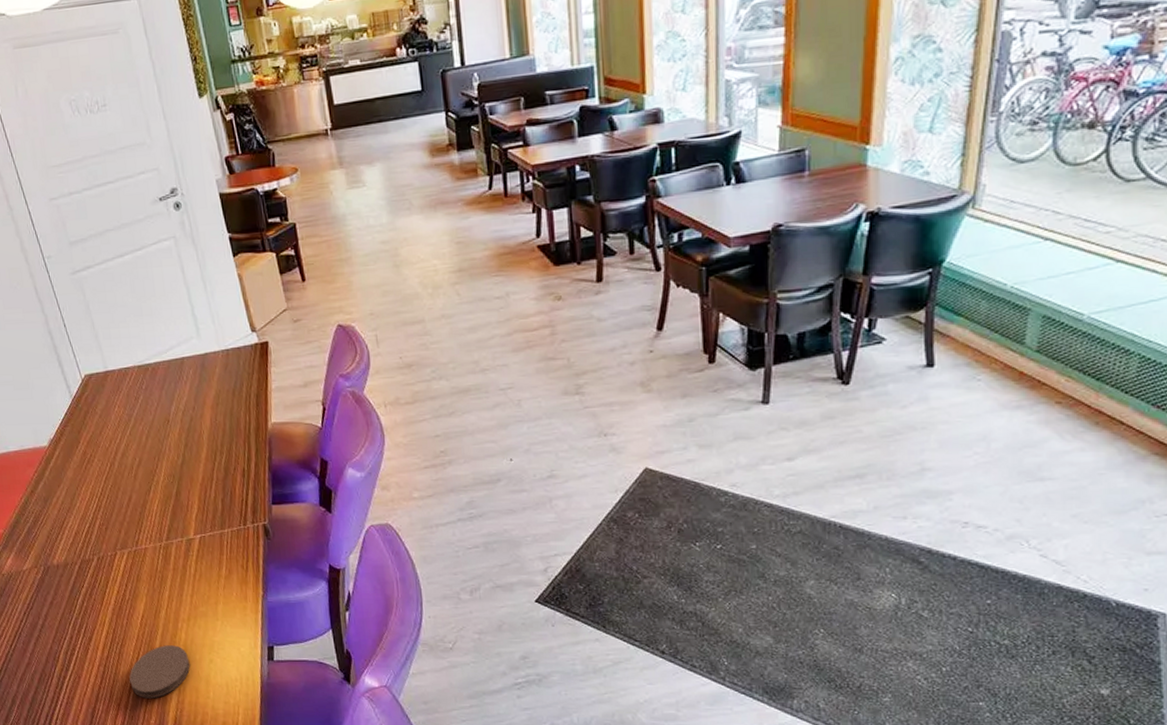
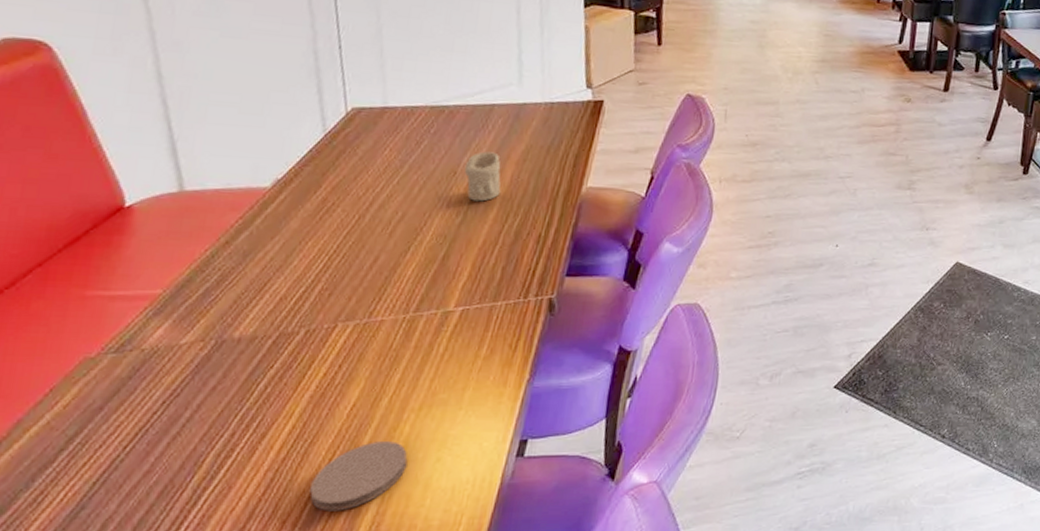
candle: none [174,400,206,444] -> present [464,151,501,202]

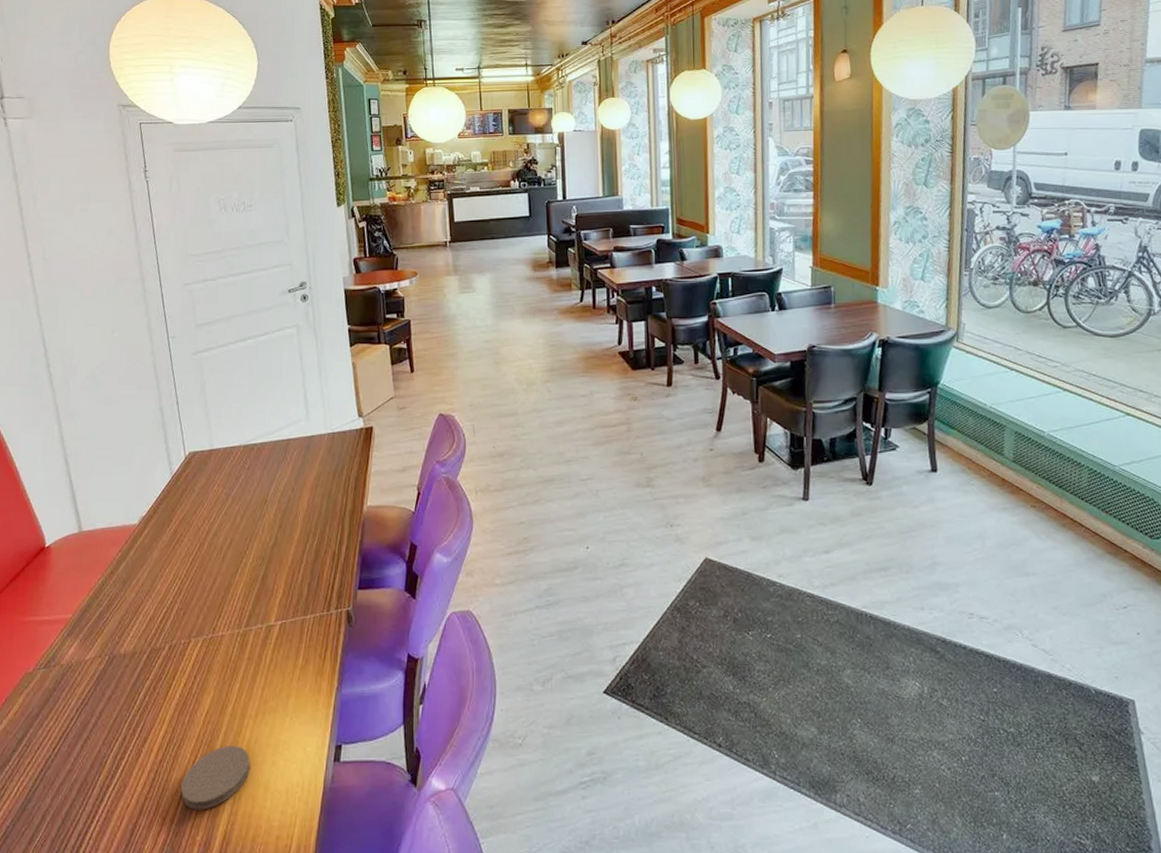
candle: present [464,151,501,202] -> none [272,481,301,525]

